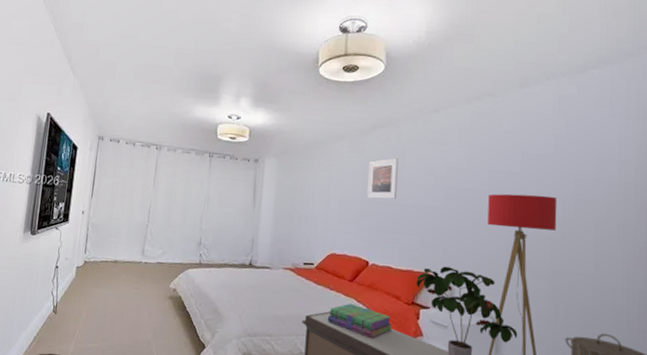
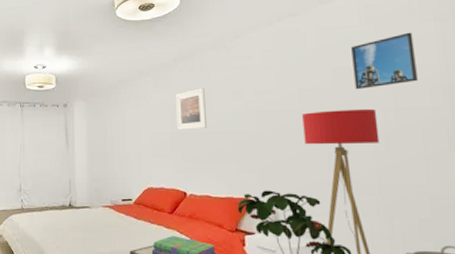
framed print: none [541,126,599,177] -> present [351,32,418,90]

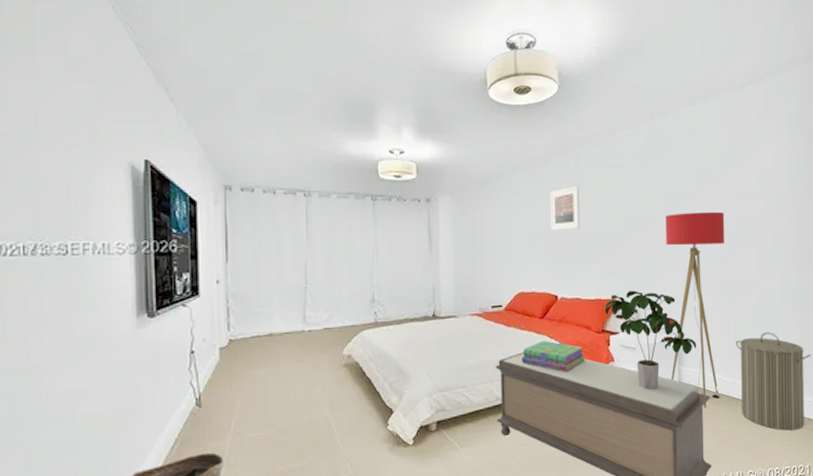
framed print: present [351,32,418,90] -> none [710,141,757,194]

